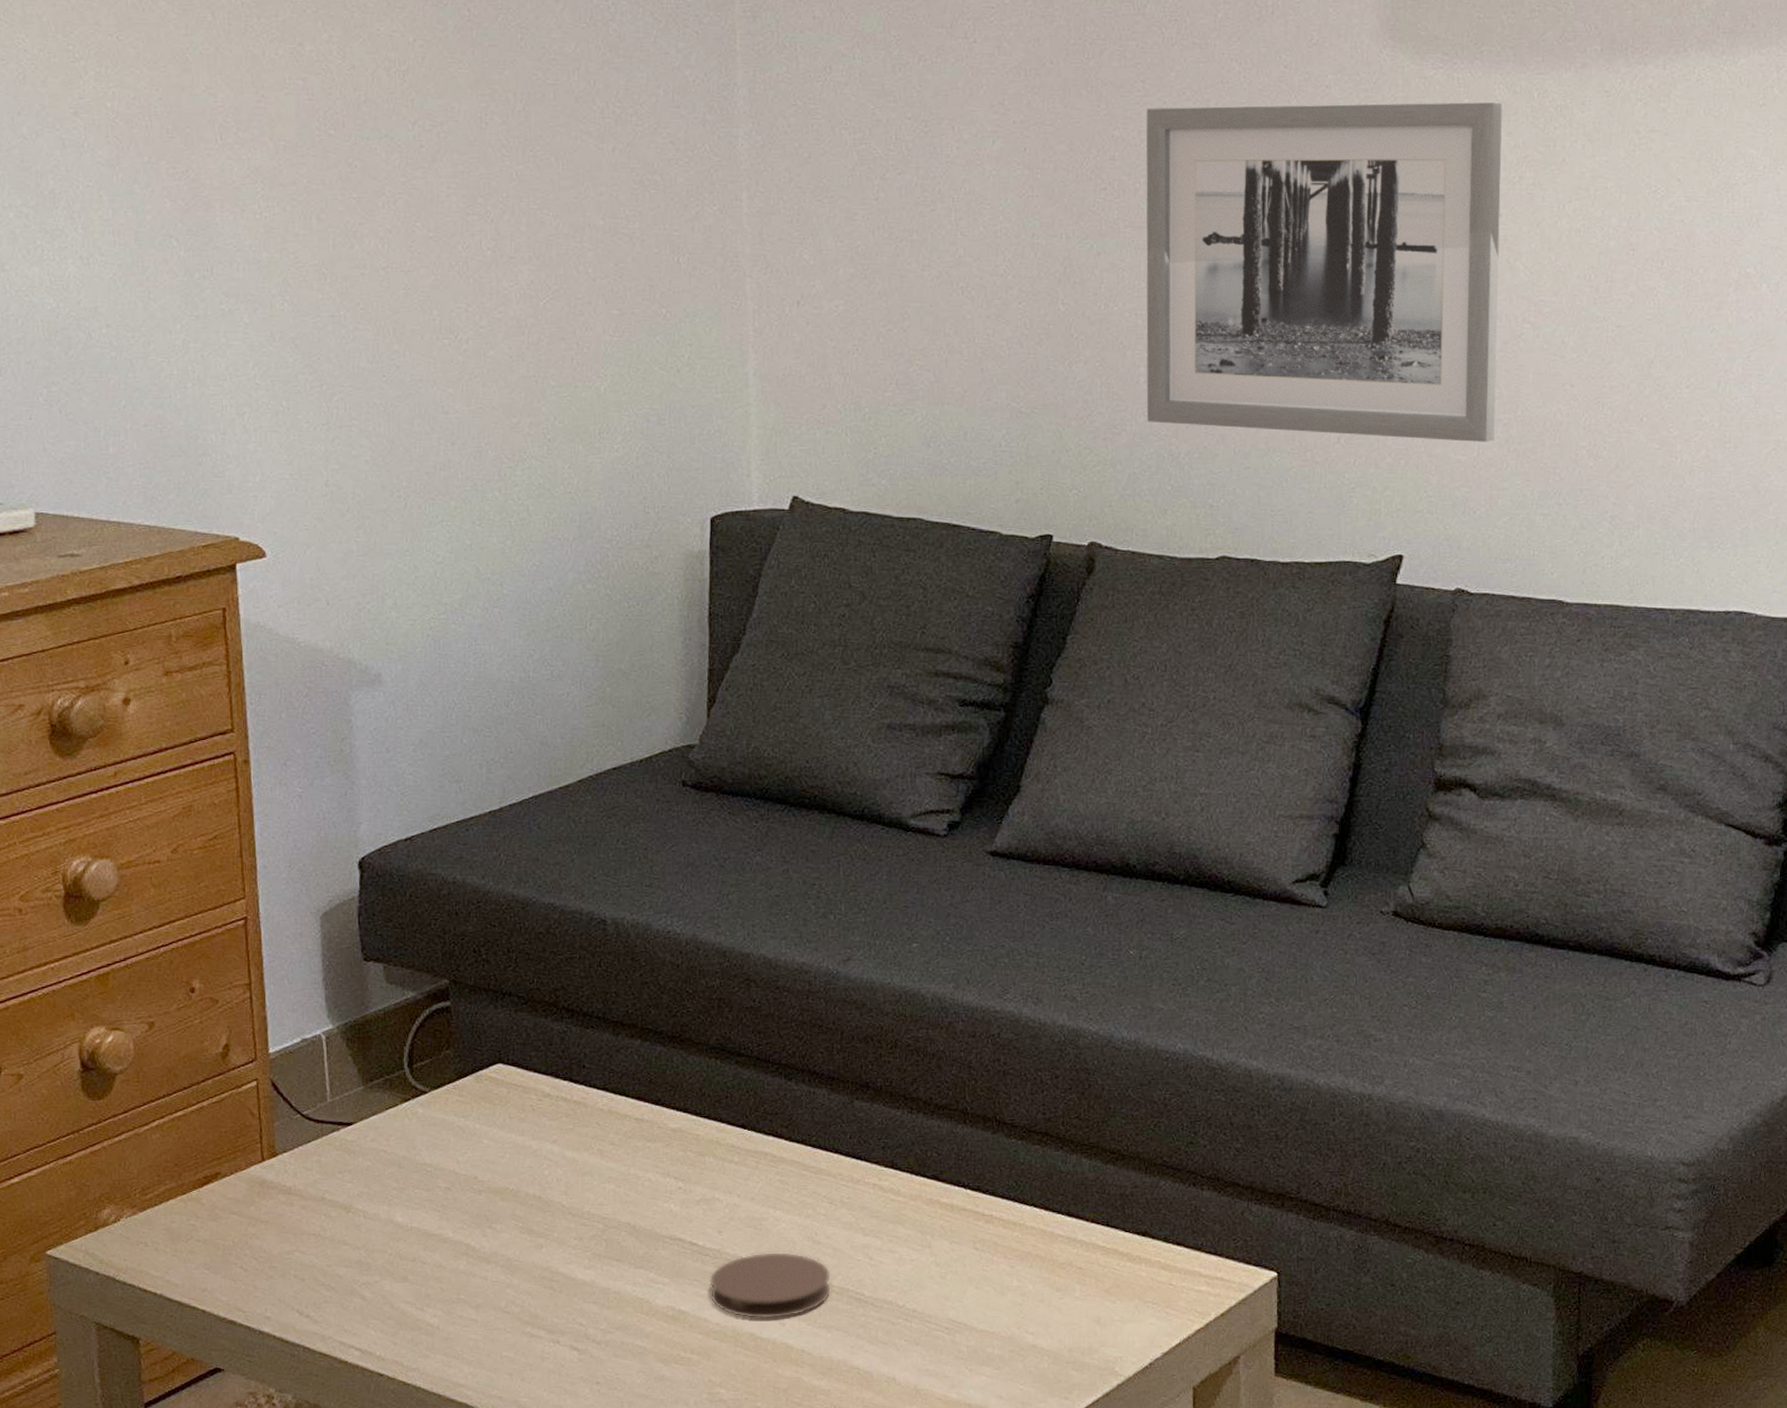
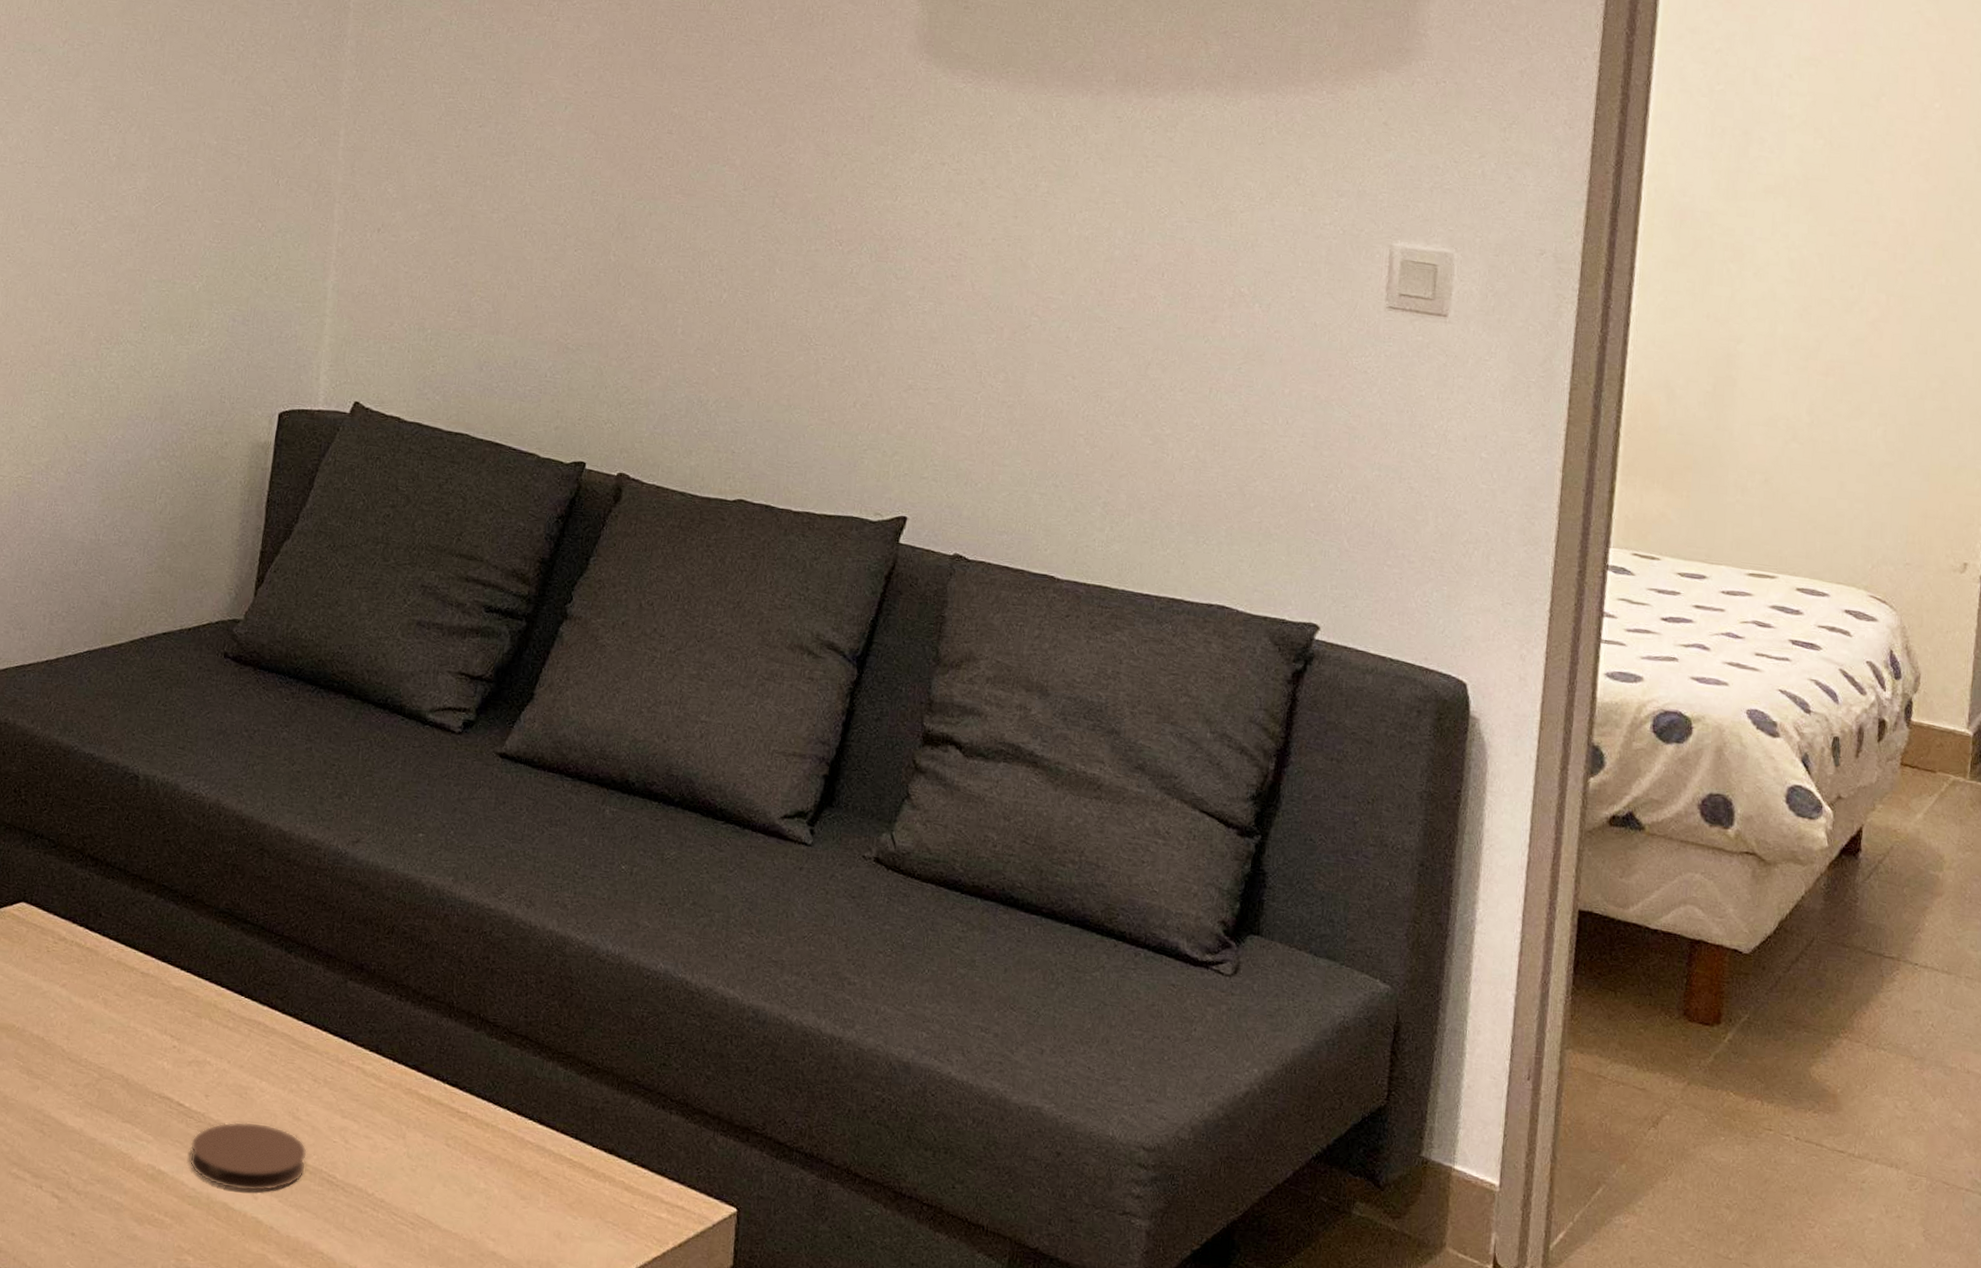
wall art: present [1146,102,1502,442] -> none [681,91,1024,421]

